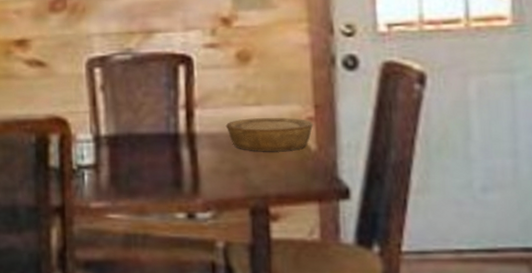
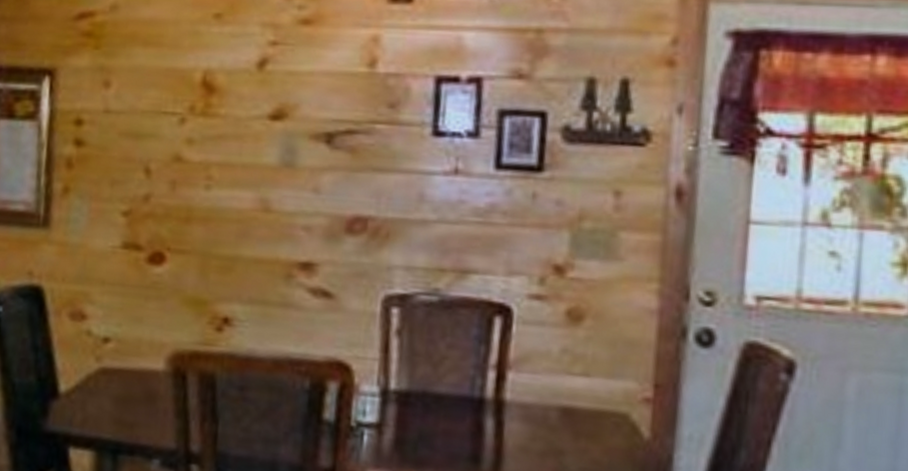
bowl: present [225,118,314,151] -> none [542,390,651,436]

